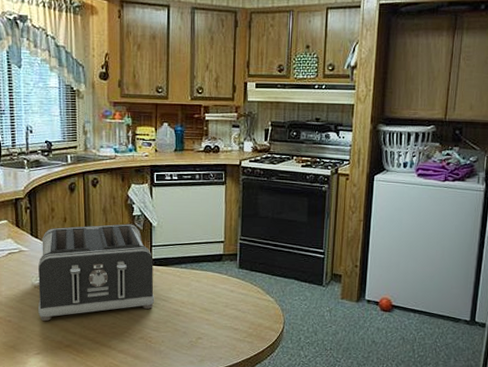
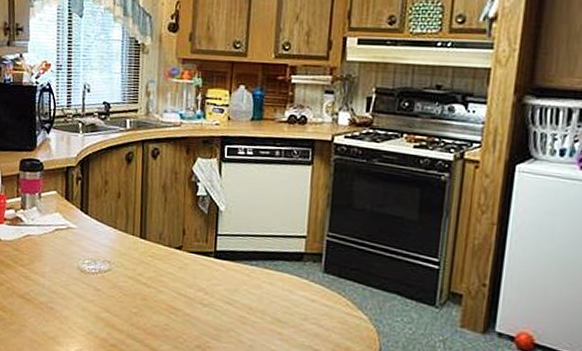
toaster: present [37,224,155,321] -> none [82,203,218,313]

